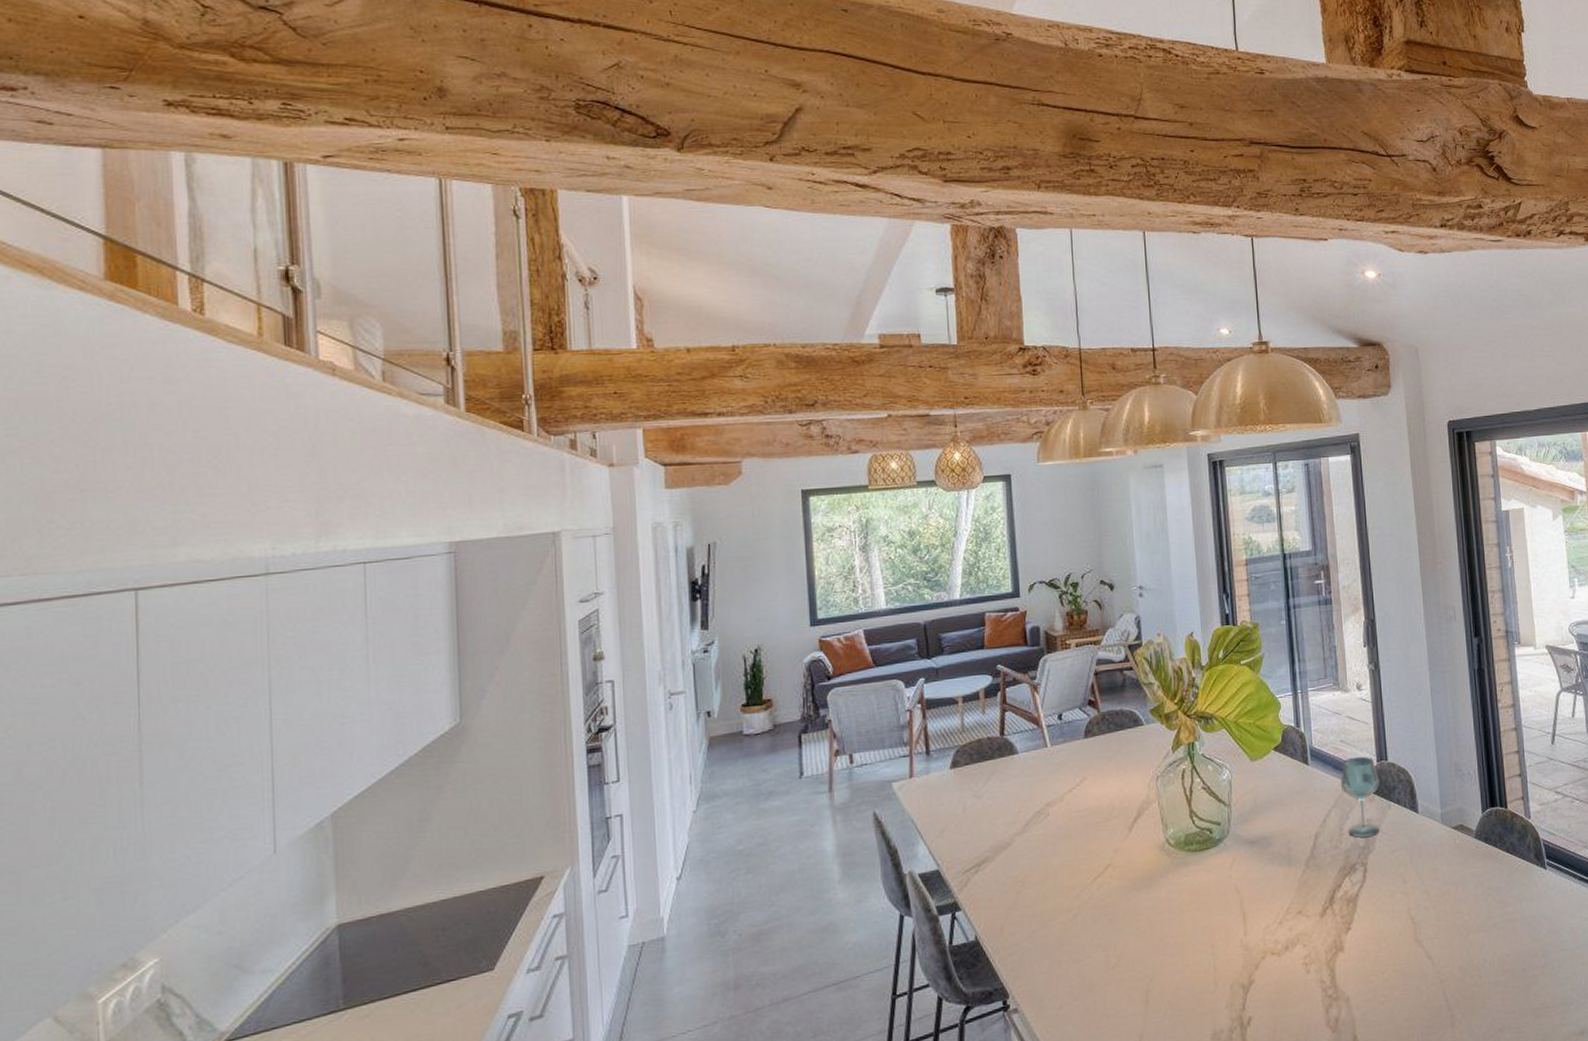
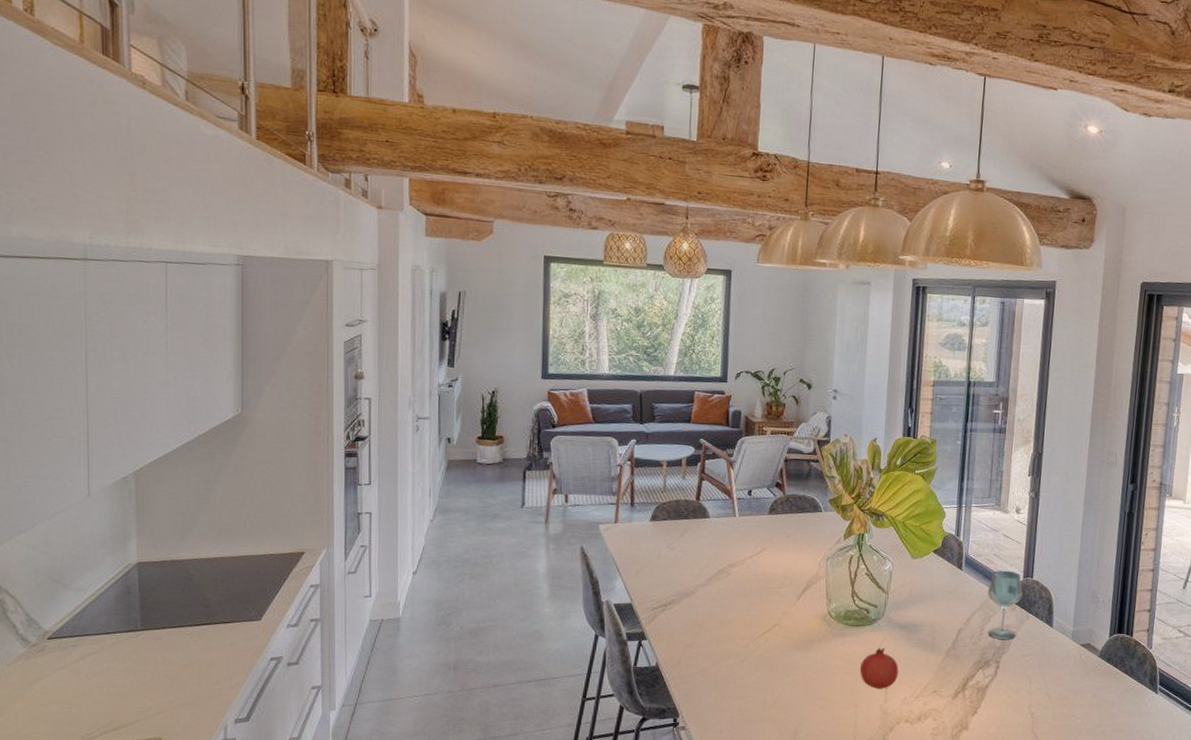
fruit: none [1210,871,1256,921] -> present [859,648,899,689]

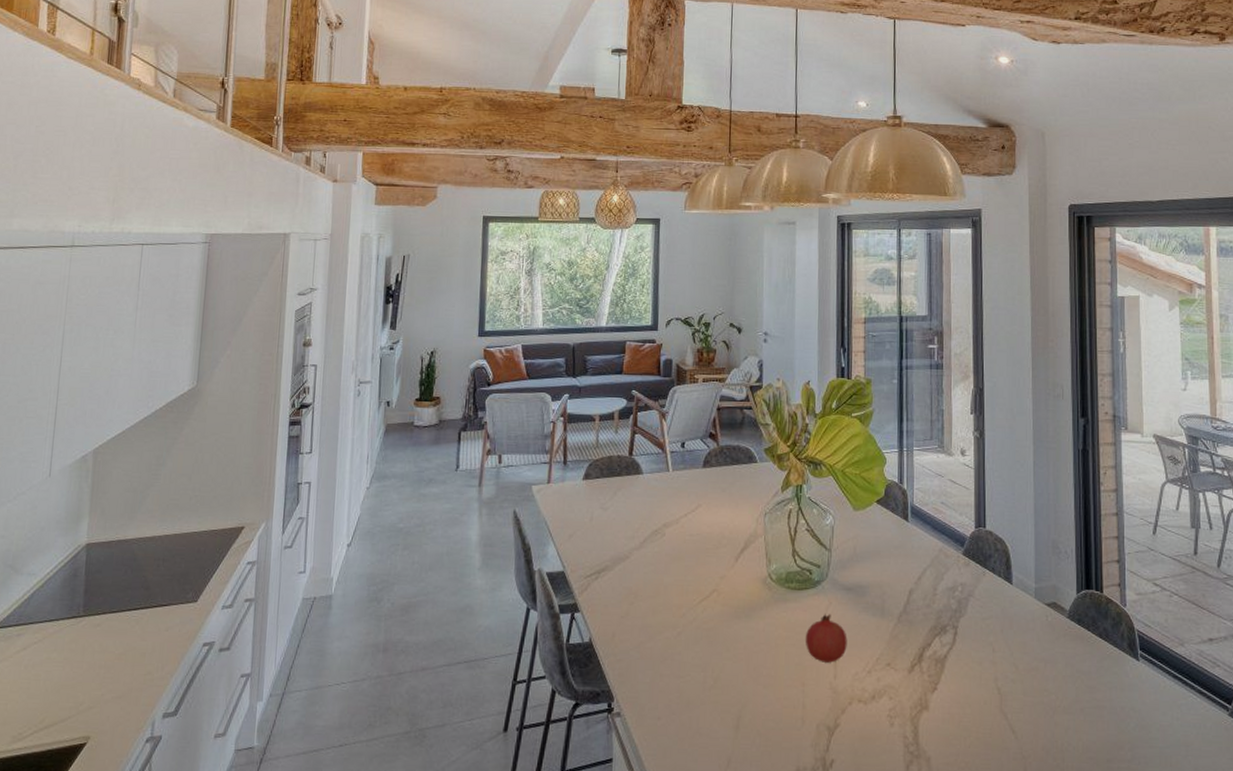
wine glass: present [987,570,1023,640] -> none [937,520,976,600]

